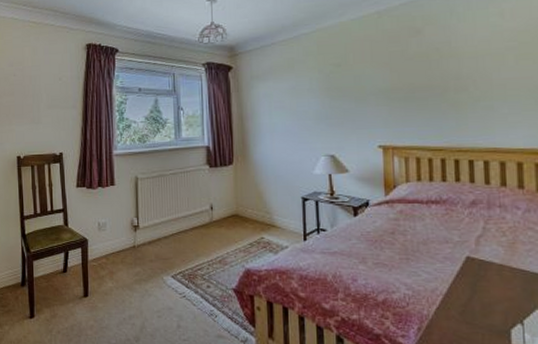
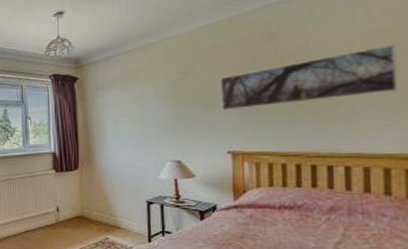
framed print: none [371,43,527,104] -> present [221,44,398,111]

